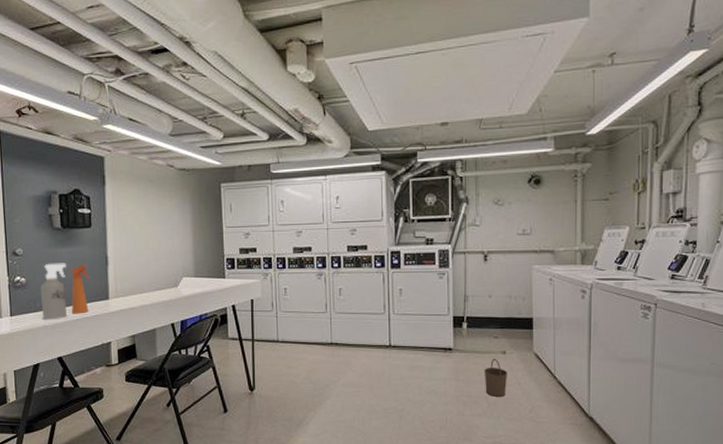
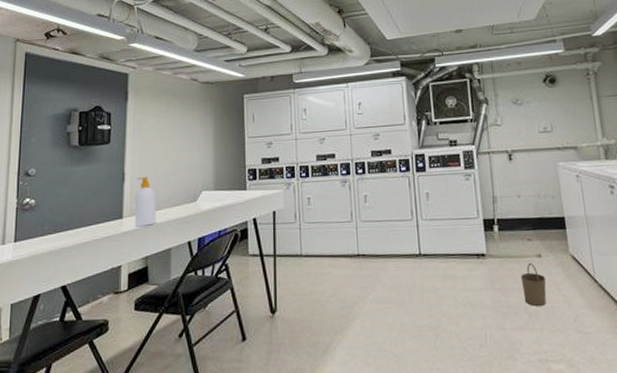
spray bottle: present [40,263,67,321] -> none [49,181,80,245]
spray bottle: present [70,265,91,314] -> none [81,182,105,237]
soap bottle: none [118,261,141,307] -> present [134,177,156,227]

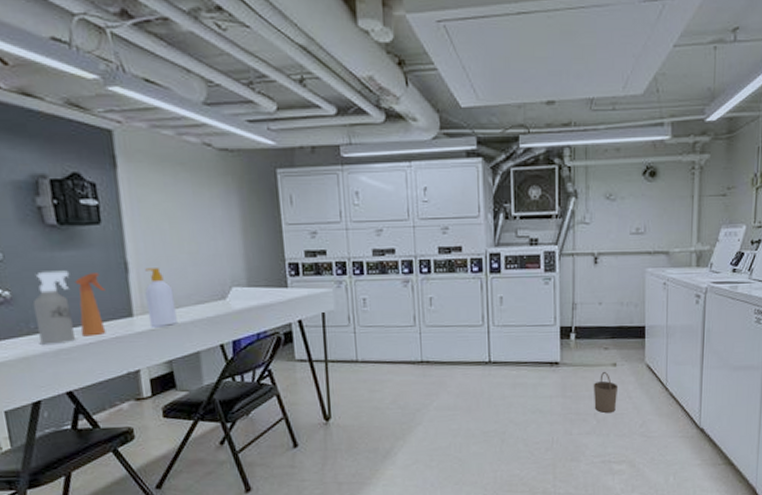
spray bottle: none [49,181,80,245] -> present [32,270,75,346]
spray bottle: none [81,182,105,237] -> present [75,273,106,337]

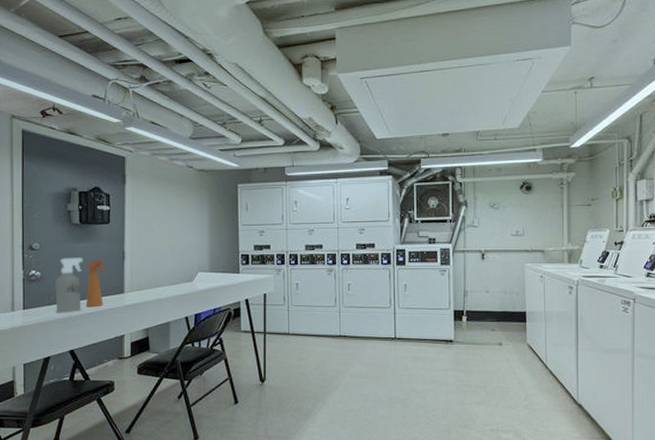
soap bottle: present [144,268,177,326] -> none [135,257,156,301]
bucket: present [593,371,619,414] -> none [482,349,504,387]

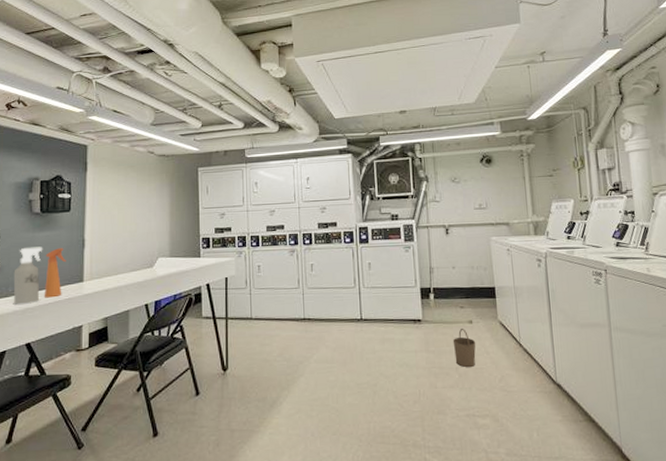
bucket: none [482,349,504,387] -> present [452,328,476,368]

